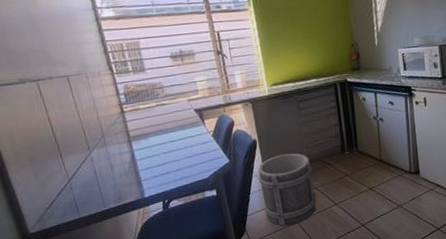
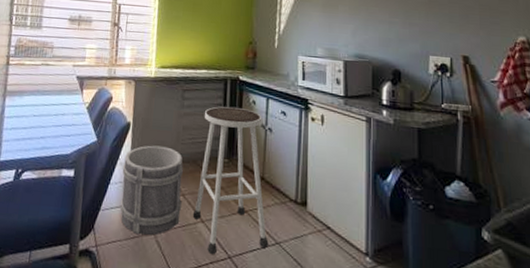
stool: none [321,106,393,227] -> present [192,106,269,255]

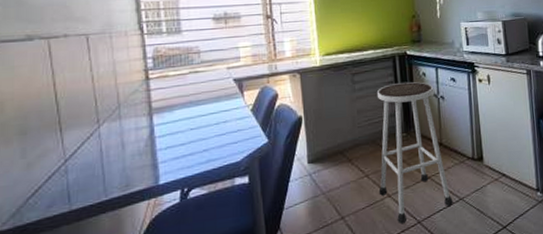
bucket: present [120,145,183,235] -> none [300,133,367,224]

